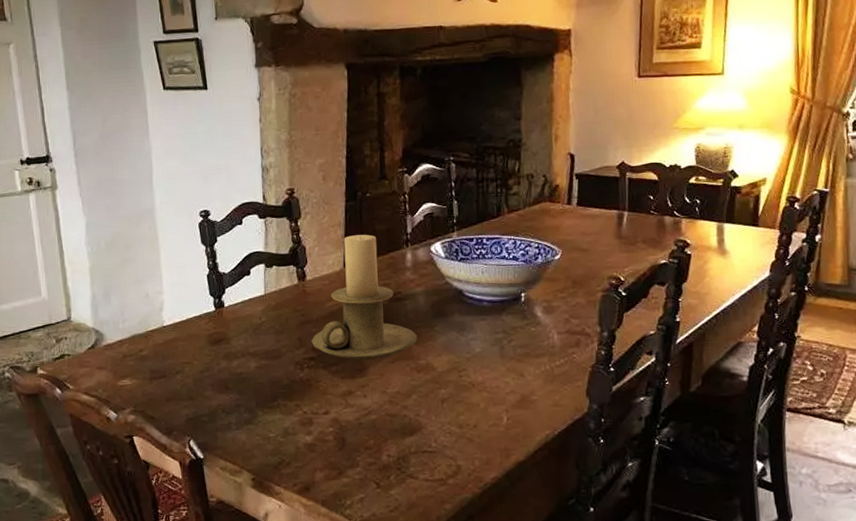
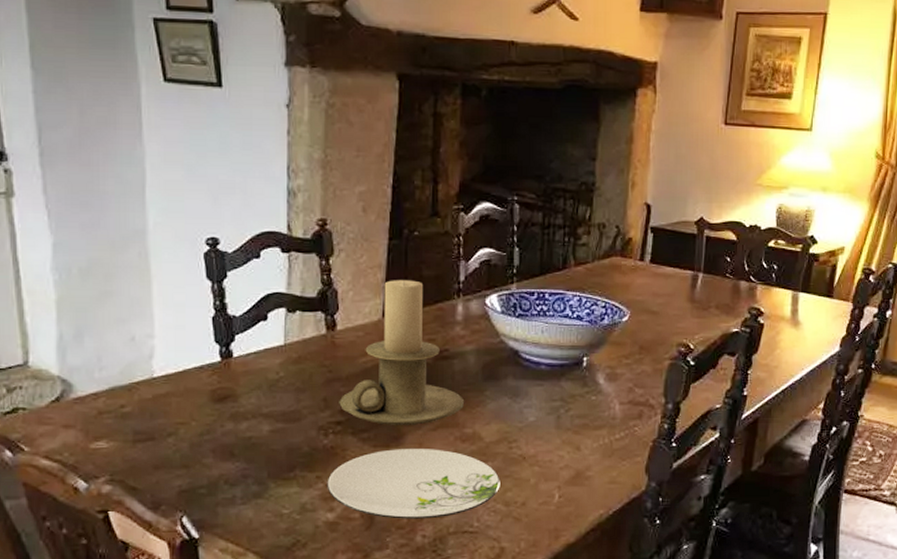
plate: none [304,379,454,441] -> present [327,449,500,519]

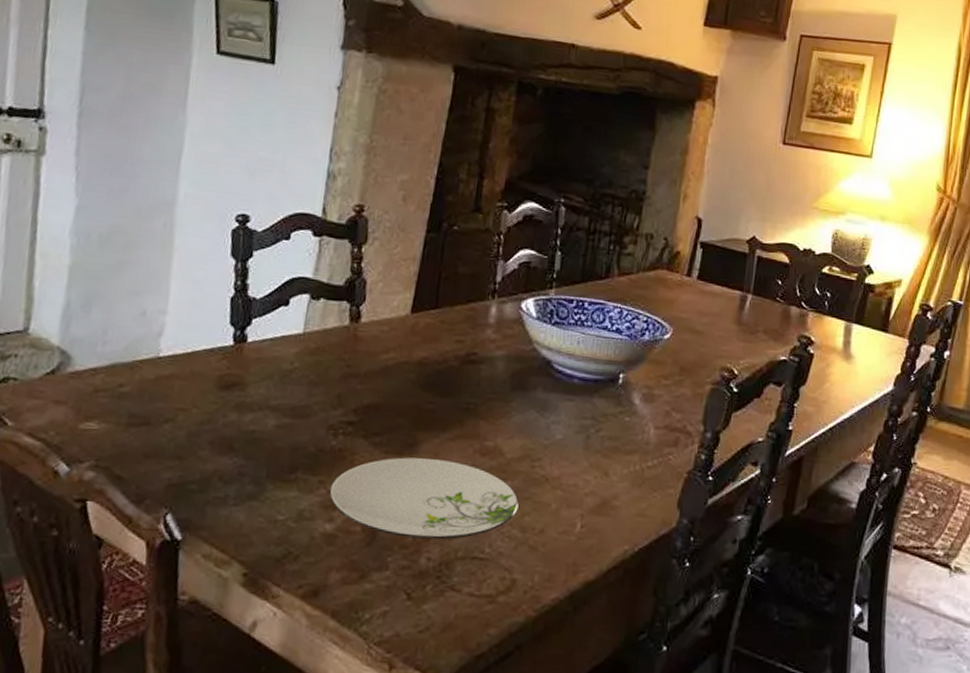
candle holder: present [339,280,465,425] -> none [353,274,489,433]

